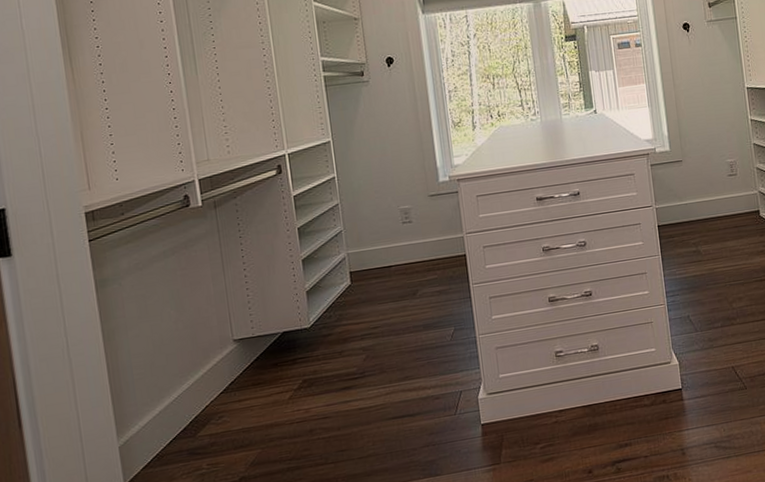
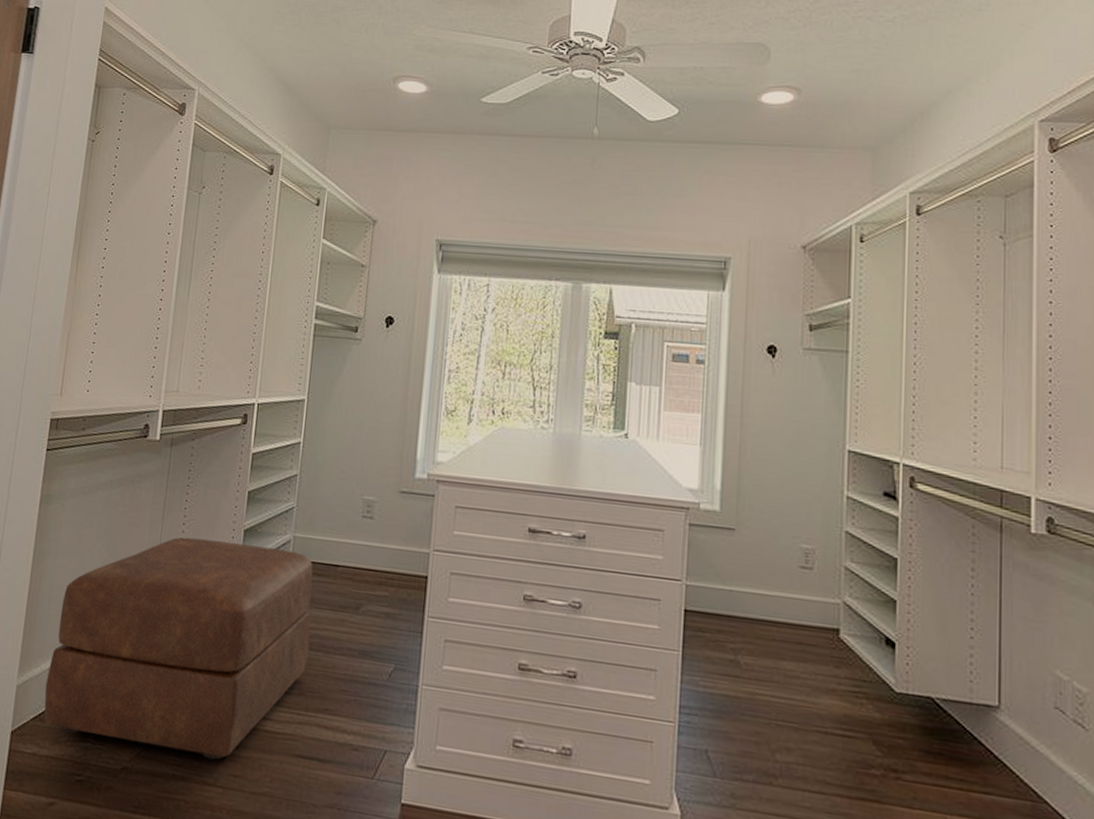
ottoman: none [143,265,382,469] -> present [44,537,313,760]

